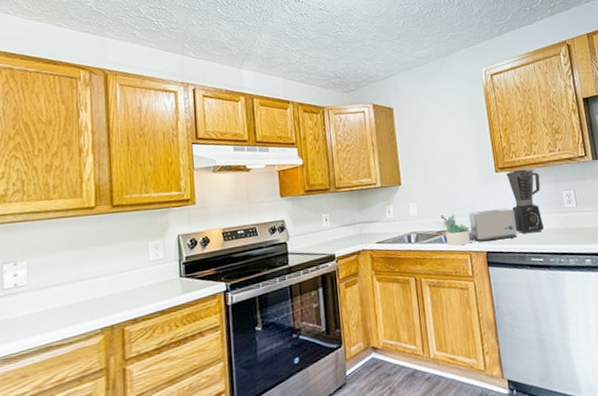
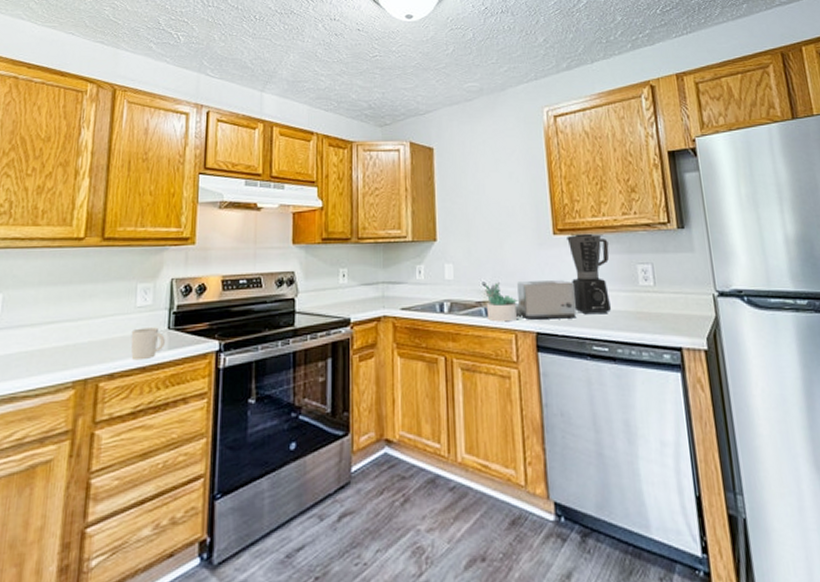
mug: none [148,276,178,306] -> present [130,327,165,361]

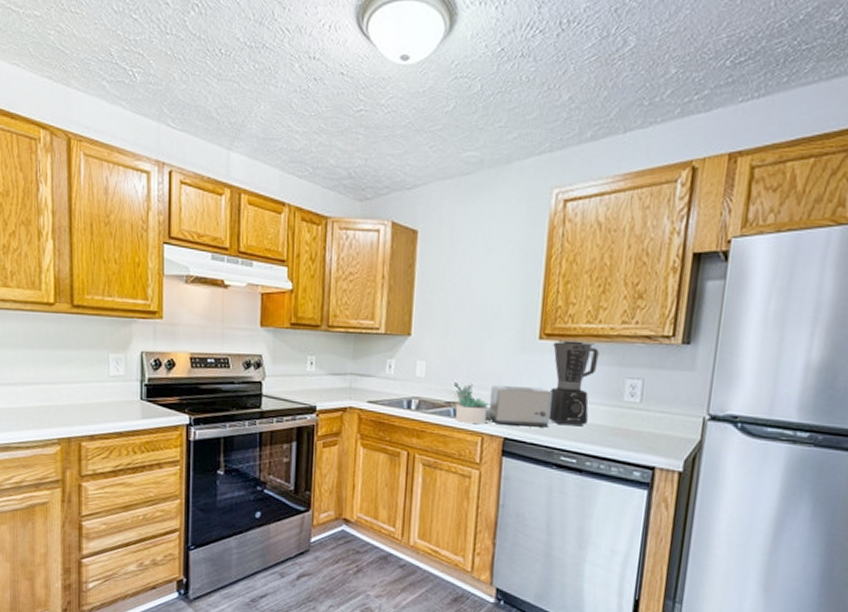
mug: present [130,327,165,361] -> none [107,396,138,426]

